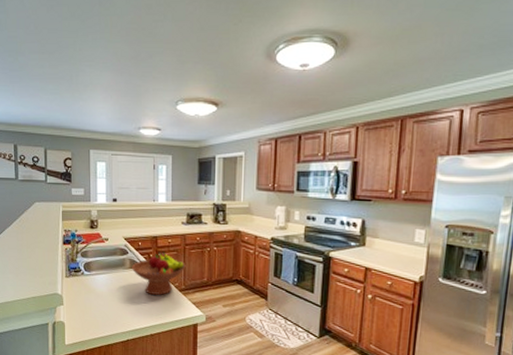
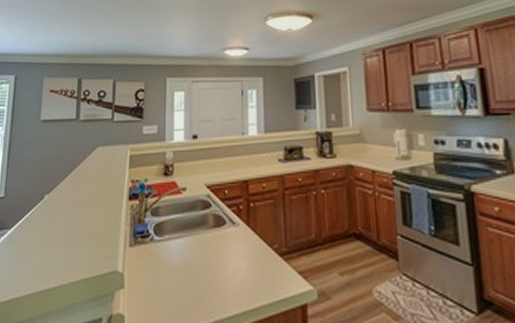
fruit bowl: present [131,251,186,296] -> none [215,201,287,265]

